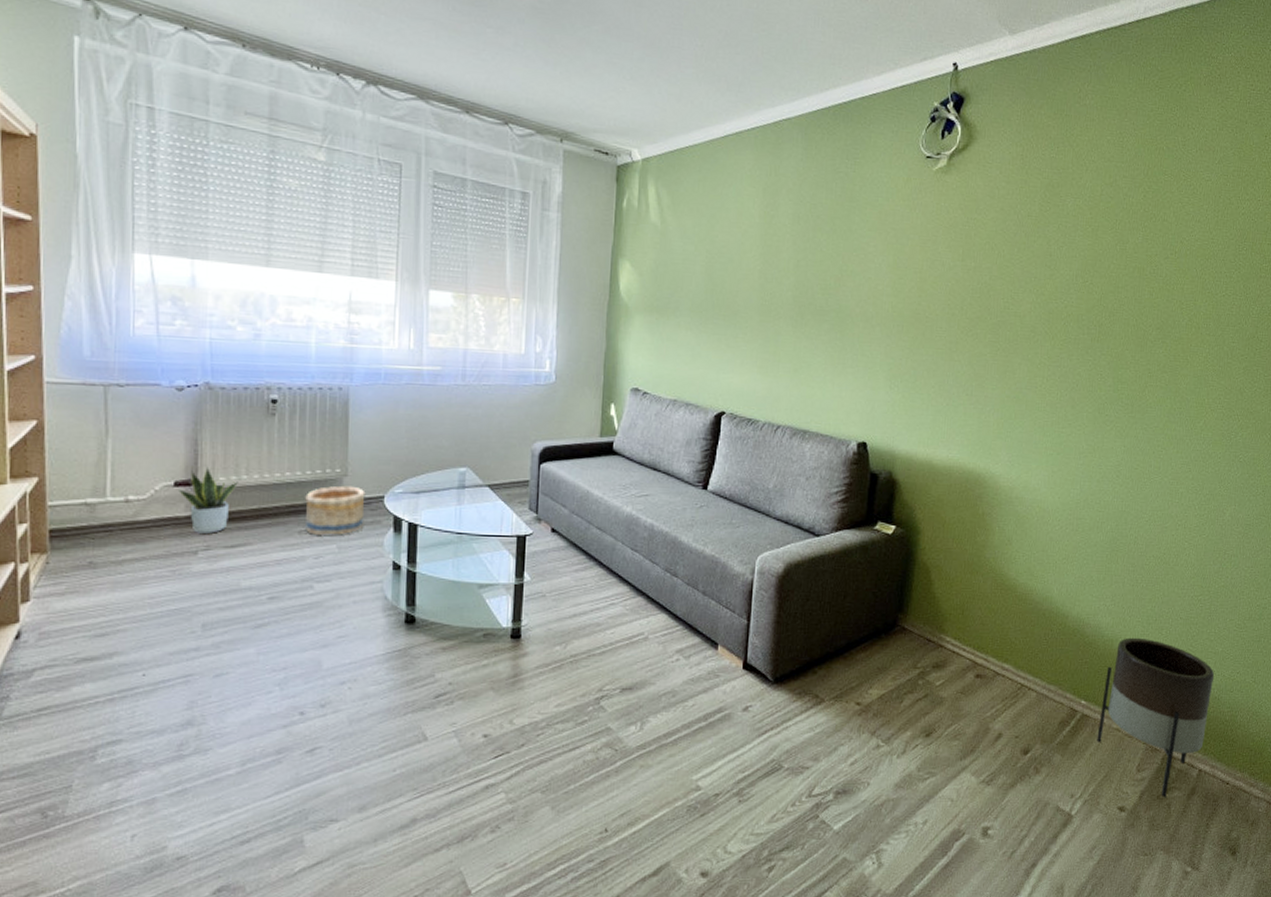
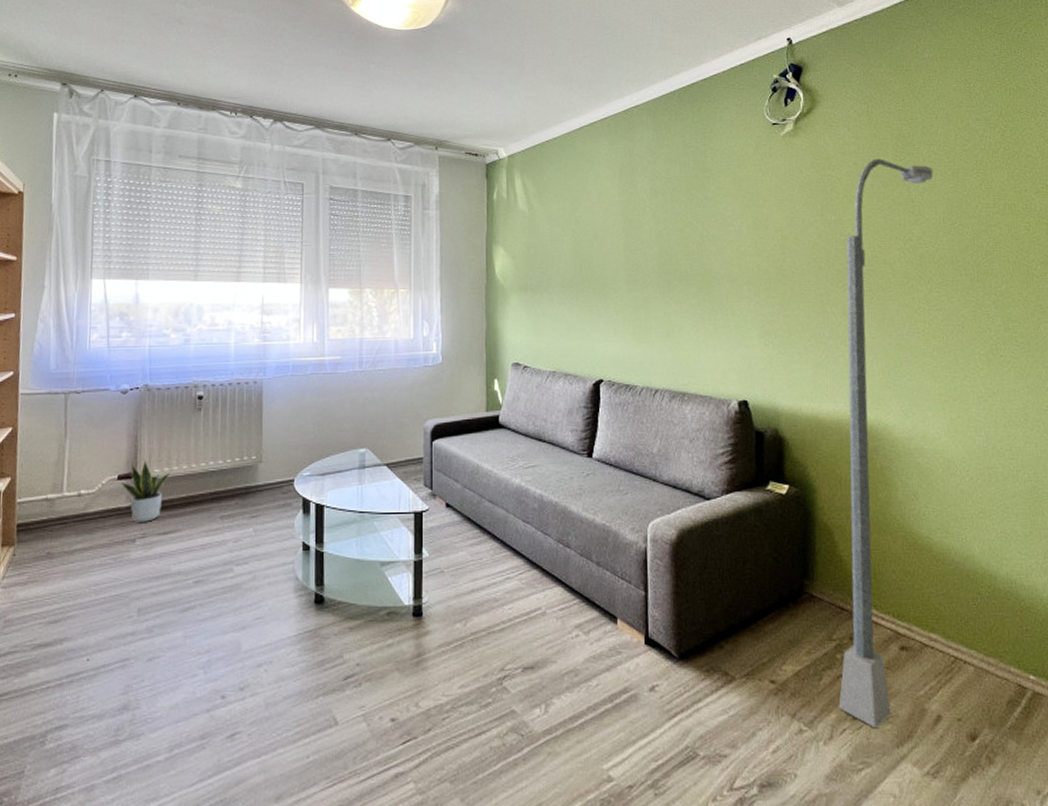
basket: present [304,485,366,535] -> none [225,471,278,519]
floor lamp: none [914,206,1075,744] -> present [838,158,934,729]

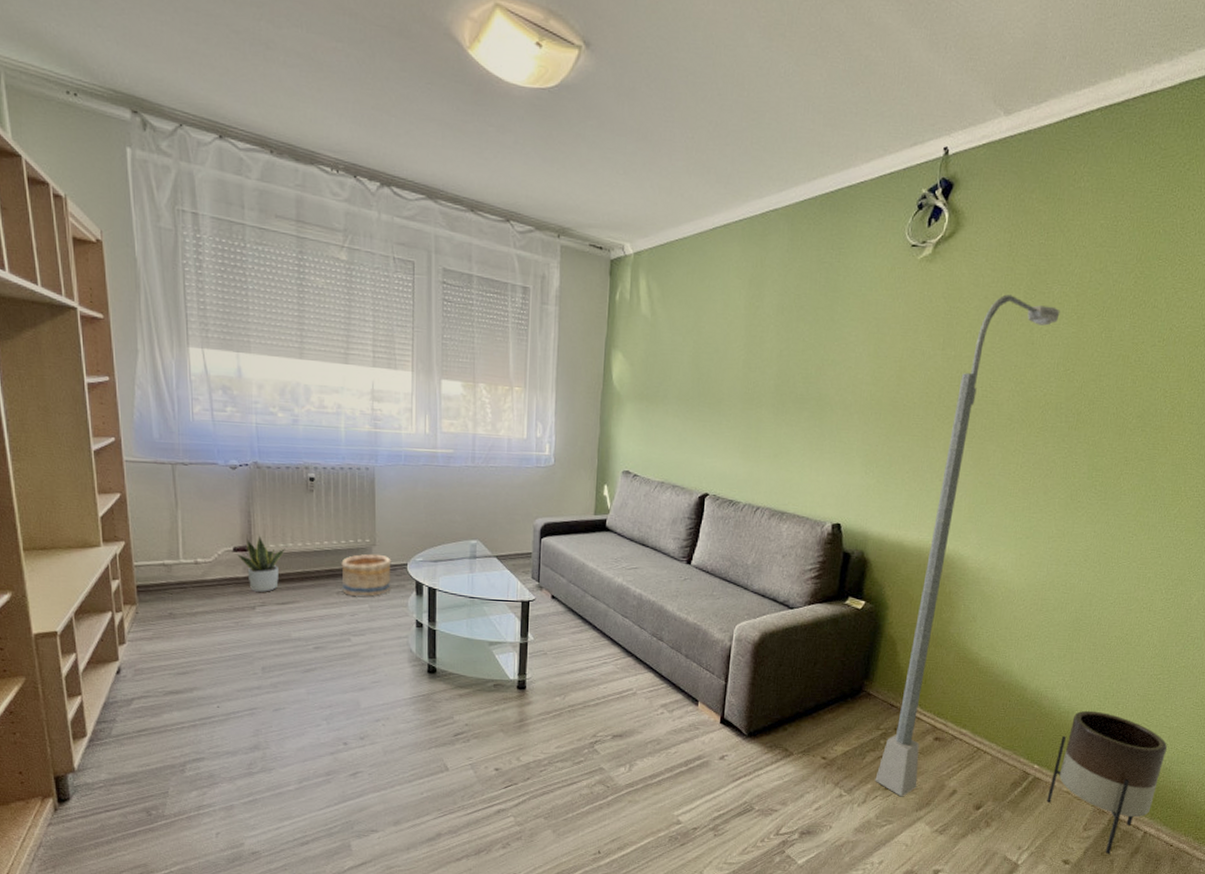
basket: none [225,471,278,519] -> present [341,553,391,597]

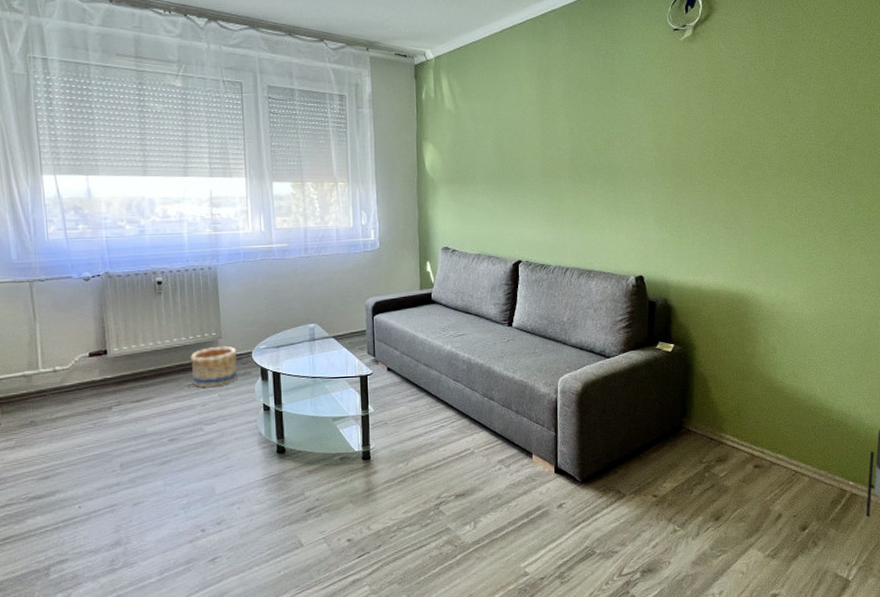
potted plant: present [237,535,288,592] -> none [93,339,140,392]
floor lamp: present [875,294,1060,797] -> none [705,63,809,526]

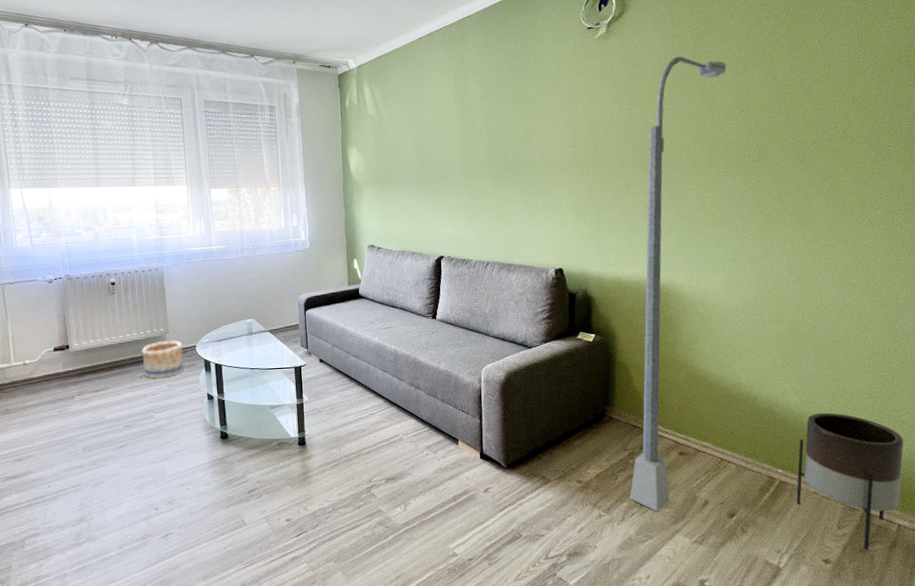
floor lamp: none [705,63,809,526] -> present [630,56,727,512]

